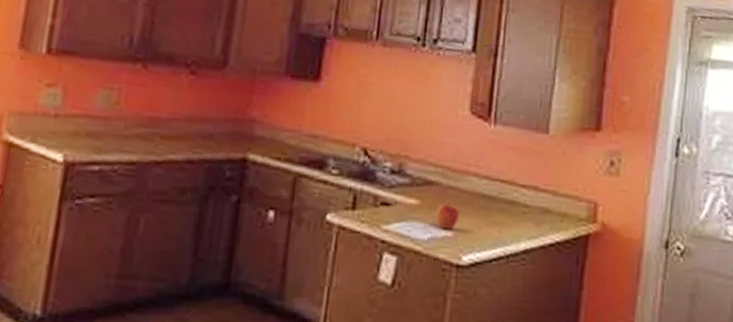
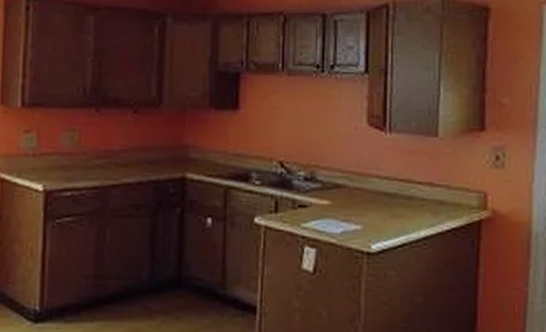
apple: present [435,203,459,230] -> none [345,202,365,224]

